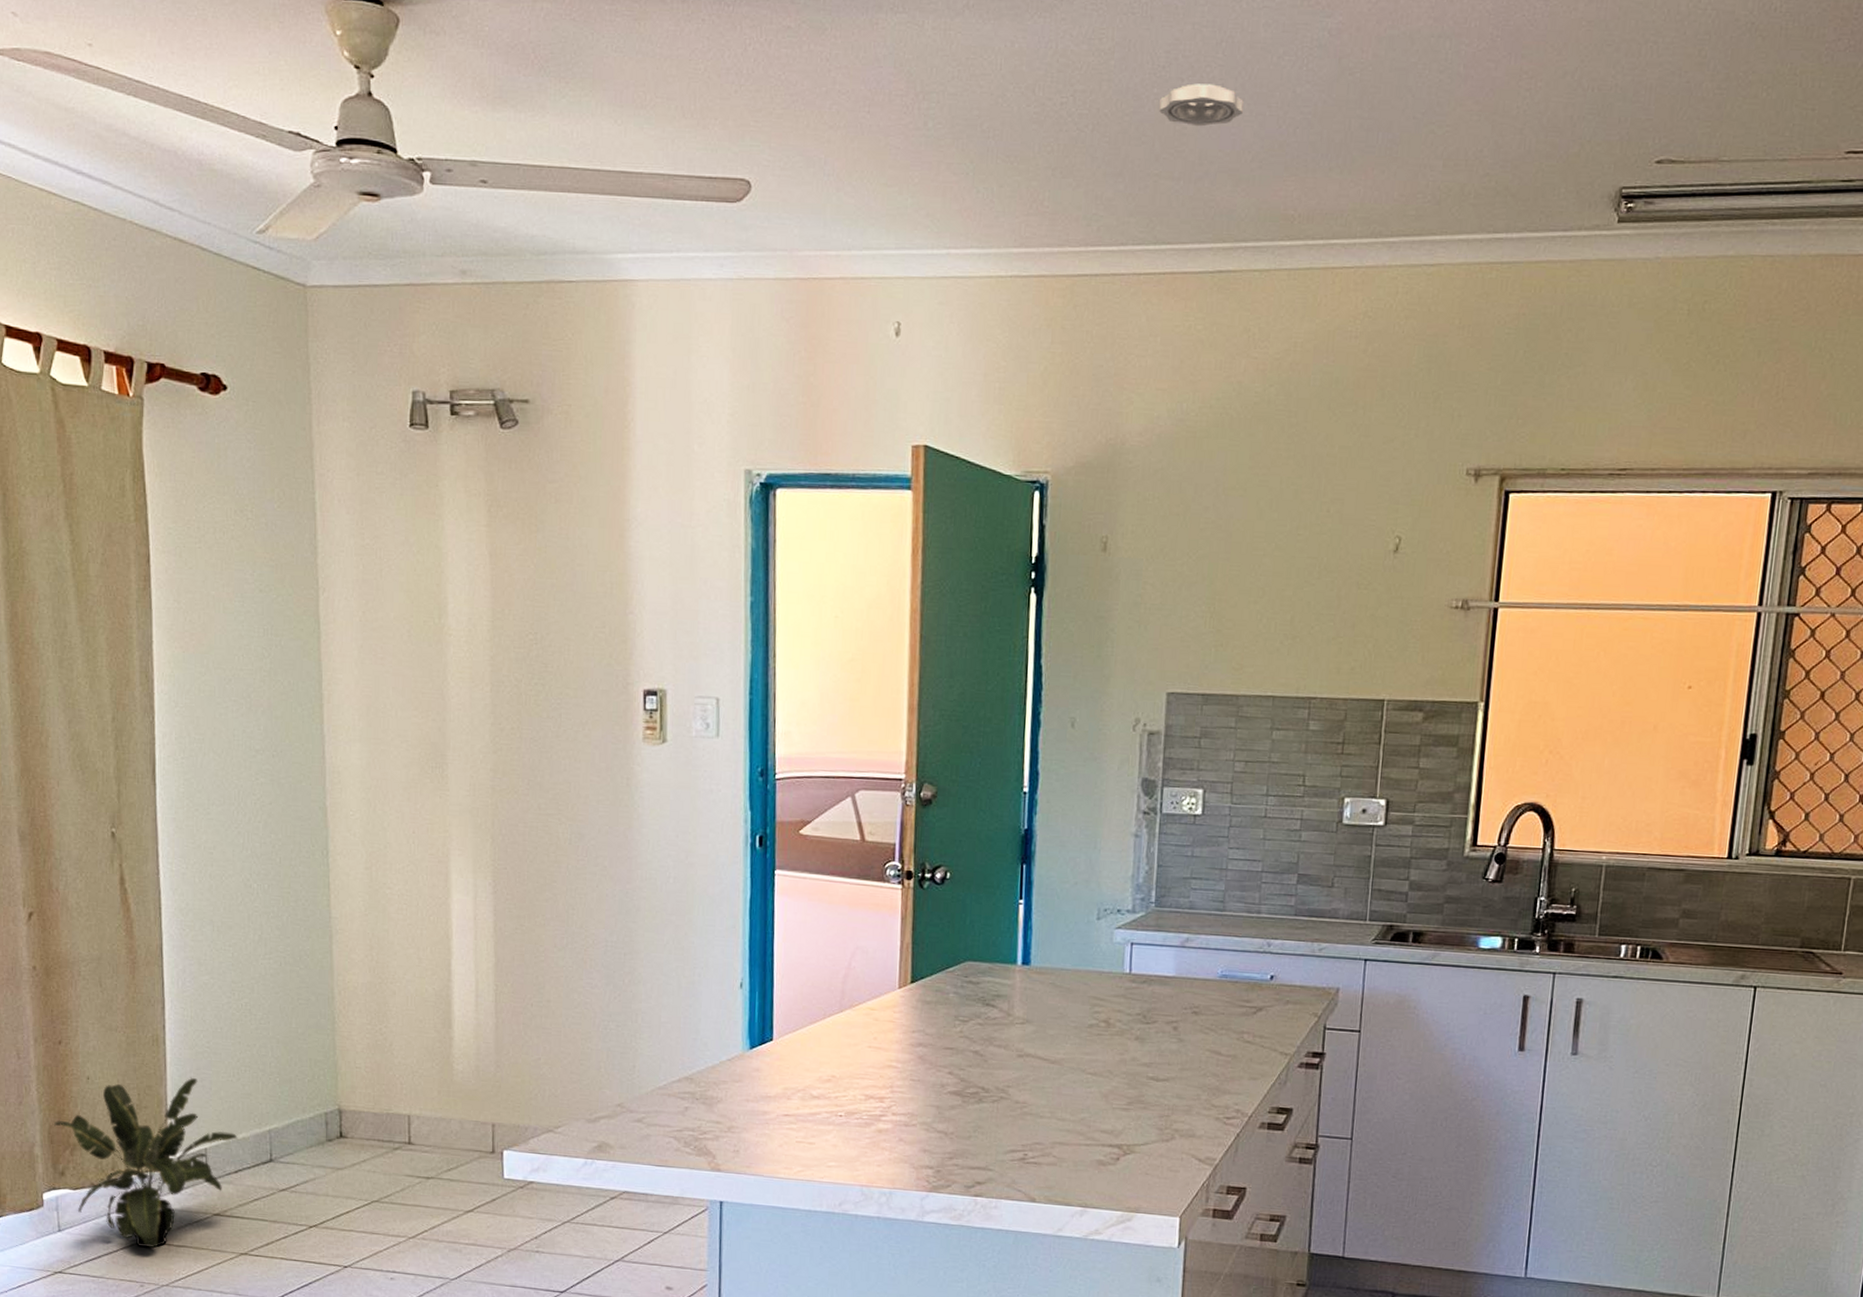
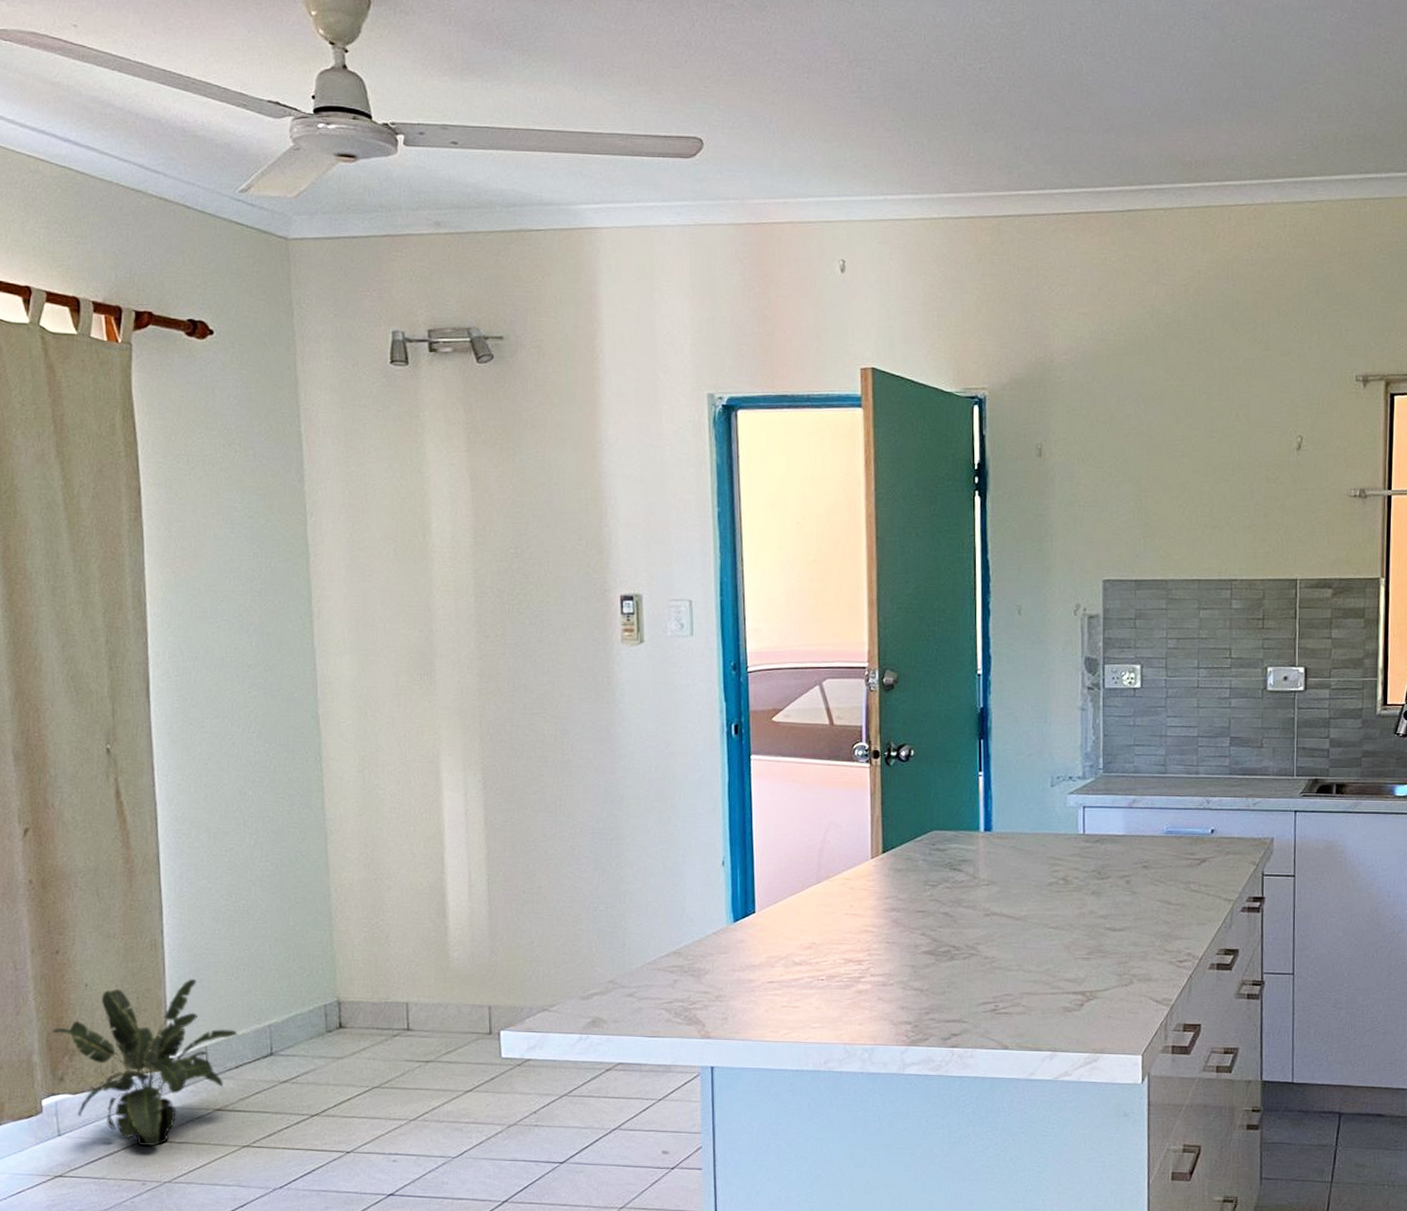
smoke detector: present [1159,83,1244,127] -> none [1067,50,1141,87]

